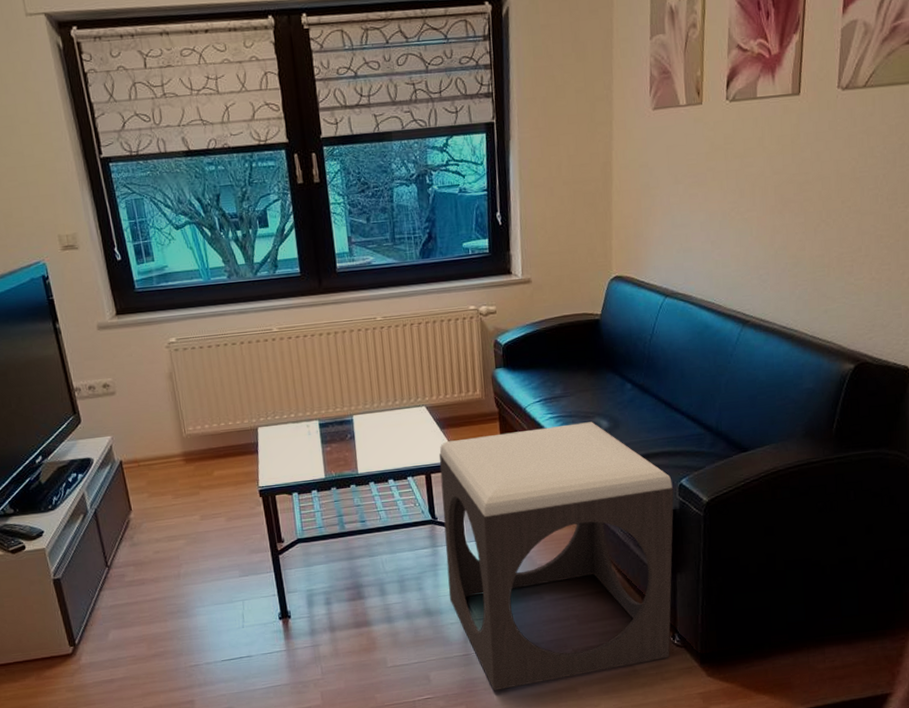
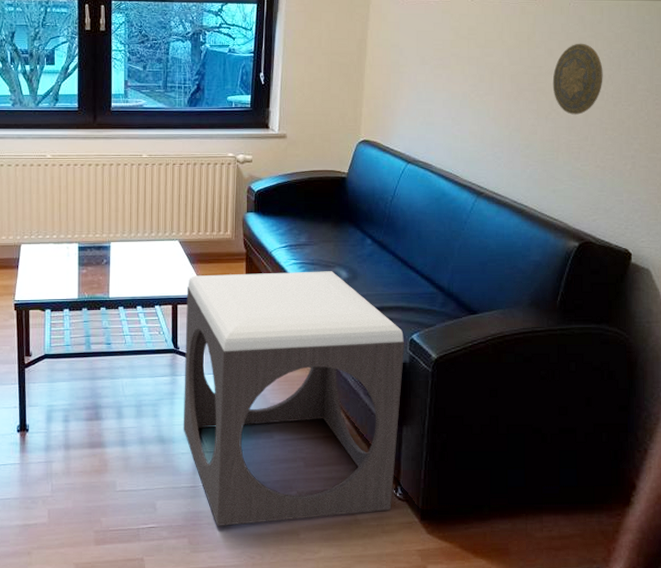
decorative plate: none [820,140,877,224] -> present [552,43,603,115]

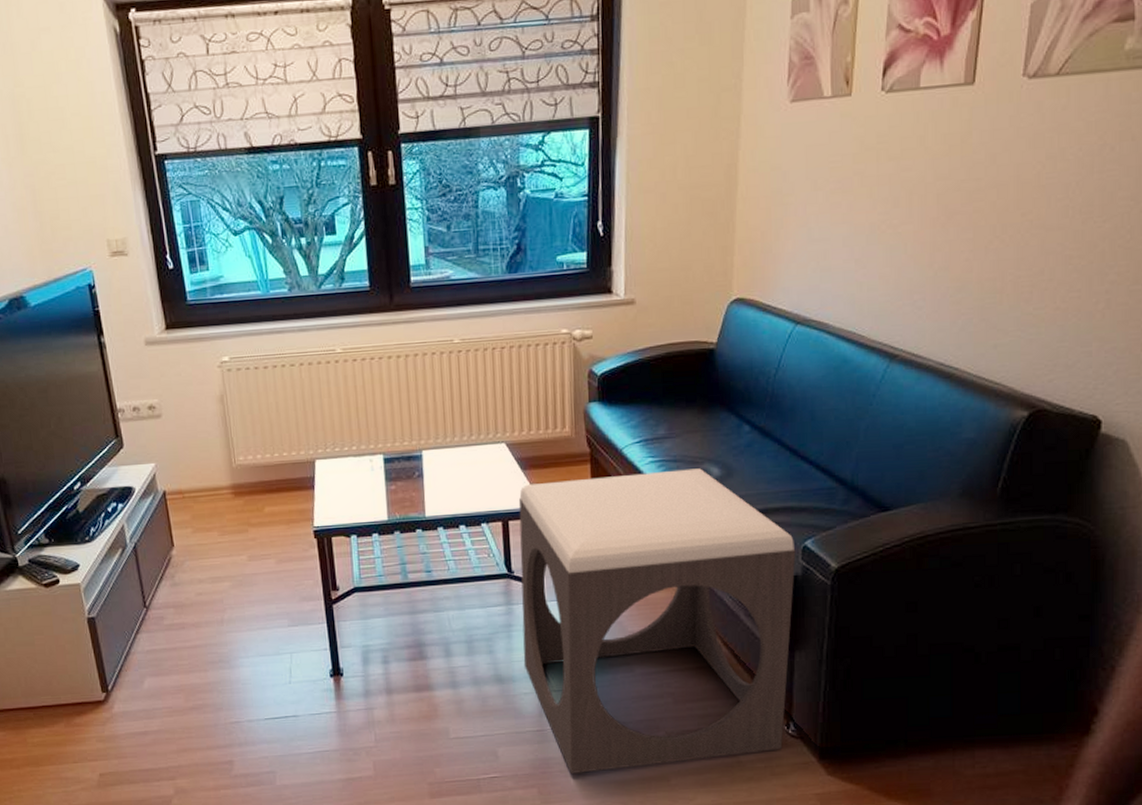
decorative plate: present [552,43,603,115] -> none [995,140,1068,241]

